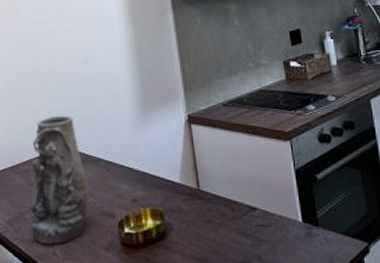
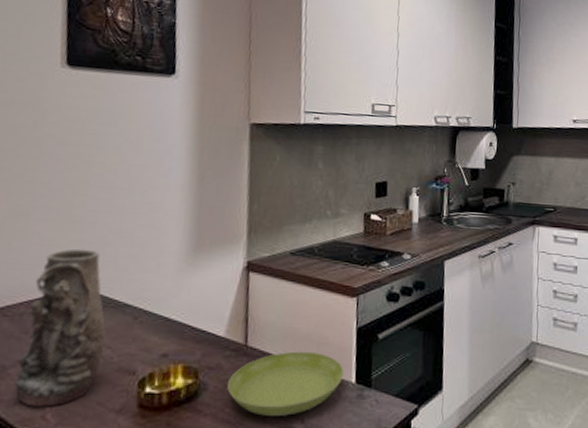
saucer: none [189,193,291,253] -> present [227,351,345,416]

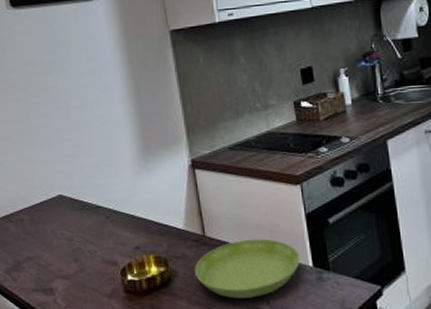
vase: present [15,248,106,407] -> none [19,162,89,293]

